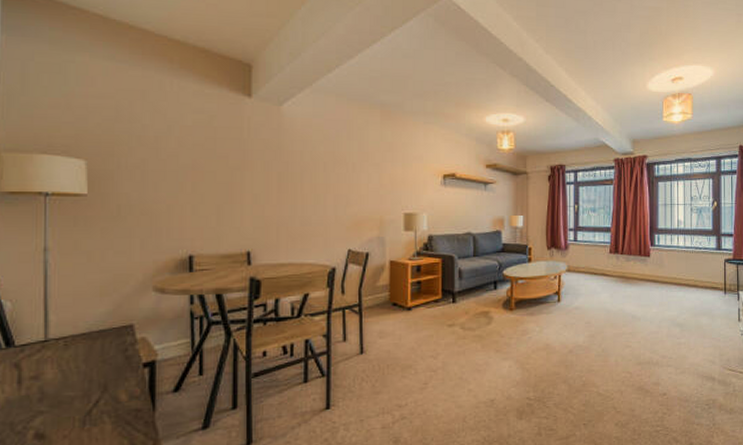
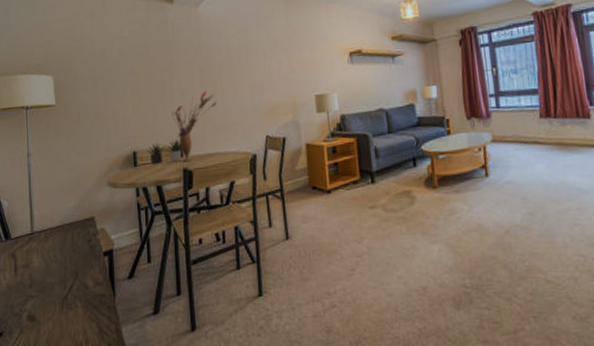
succulent plant: none [206,245,249,272] -> present [147,139,182,165]
bouquet: none [241,196,296,271] -> present [172,90,217,163]

